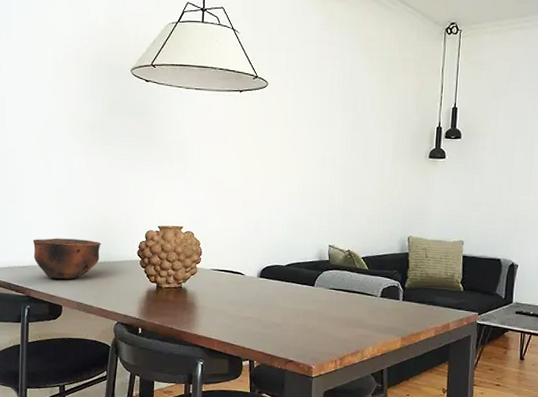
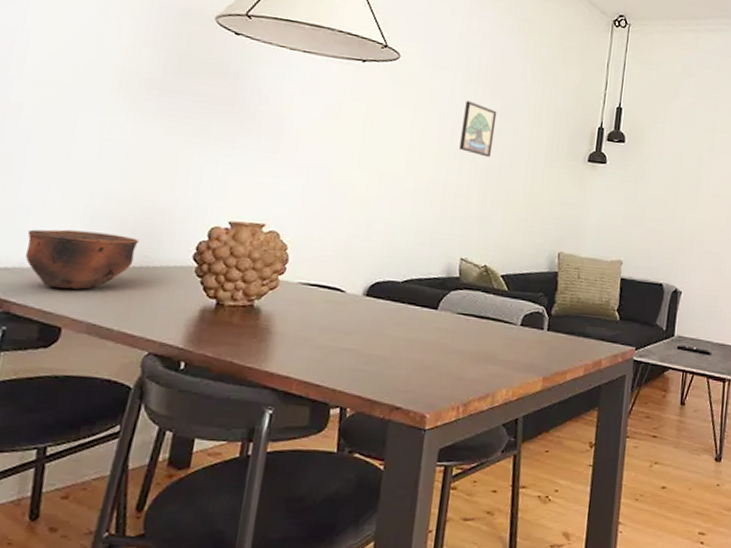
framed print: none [321,115,349,162] -> present [459,100,497,158]

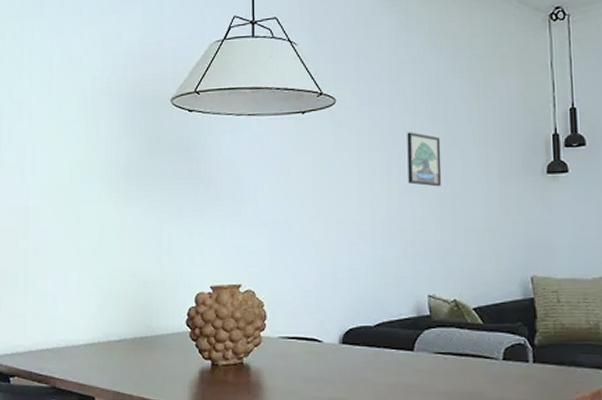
bowl: present [24,229,139,290] -> none [58,310,141,362]

